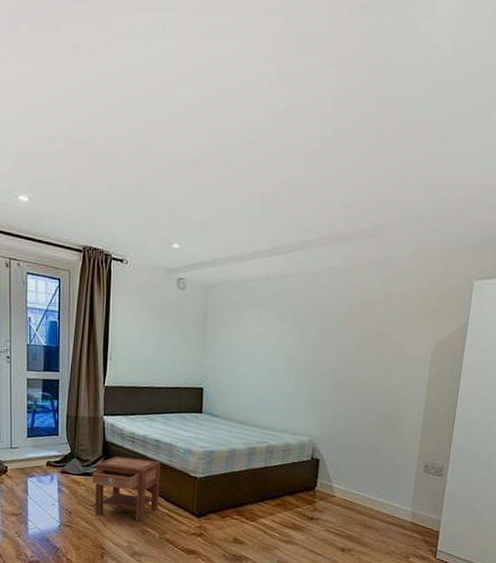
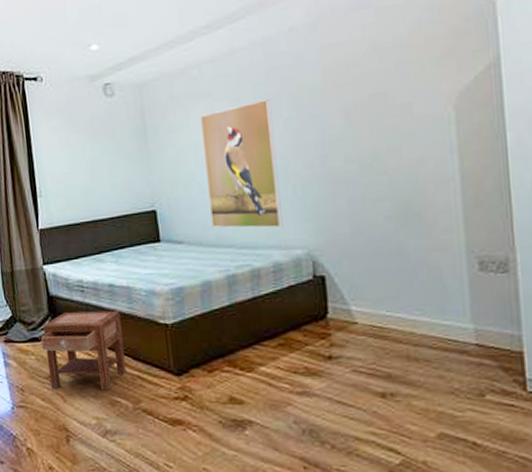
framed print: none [244,318,306,417] -> present [200,99,283,228]

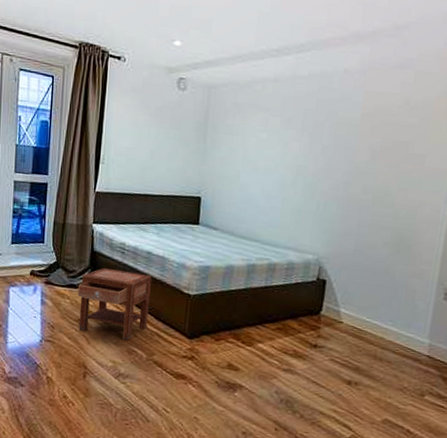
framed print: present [200,99,283,228] -> none [245,124,316,233]

